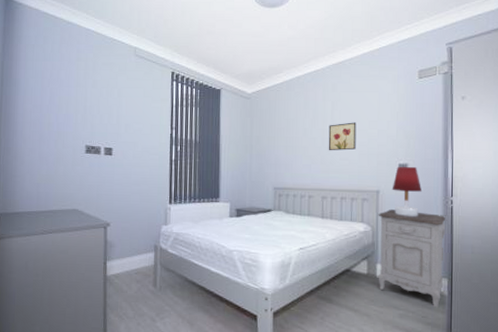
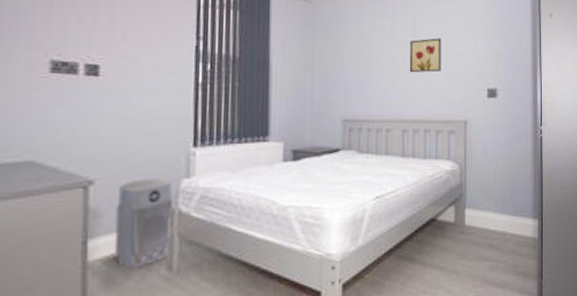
air purifier: none [122,224,157,283] -> present [114,178,173,269]
nightstand: present [378,208,447,308] -> none [466,141,537,254]
table lamp: present [392,166,421,216] -> none [480,91,511,150]

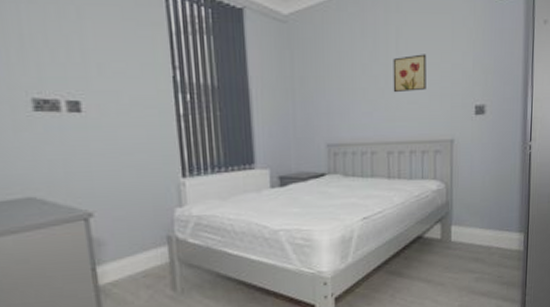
air purifier: present [114,178,173,269] -> none [117,208,172,290]

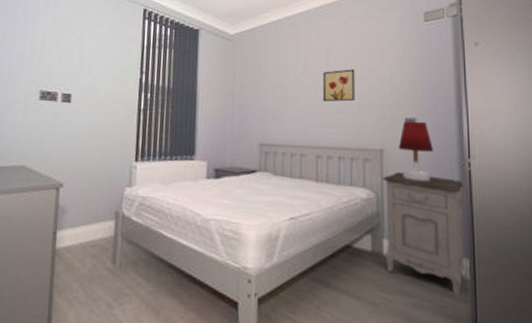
nightstand: none [452,160,525,265] -> present [383,171,467,296]
table lamp: none [467,107,499,168] -> present [398,121,433,181]

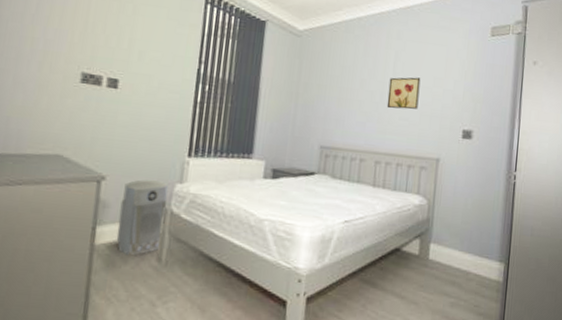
air purifier: none [74,185,118,259] -> present [116,179,168,256]
nightstand: present [383,171,467,296] -> none [430,180,509,296]
table lamp: present [398,121,433,181] -> none [453,133,485,191]

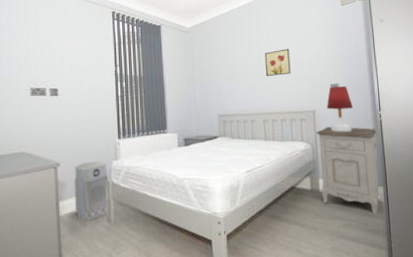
nightstand: none [430,180,509,296] -> present [316,126,382,215]
table lamp: none [453,133,485,191] -> present [326,85,353,132]

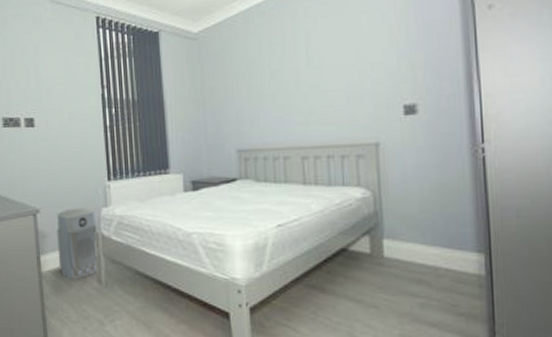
wall art: present [264,48,291,77] -> none [303,55,343,97]
nightstand: present [316,126,382,215] -> none [380,165,482,293]
table lamp: present [326,85,353,132] -> none [396,106,438,174]

